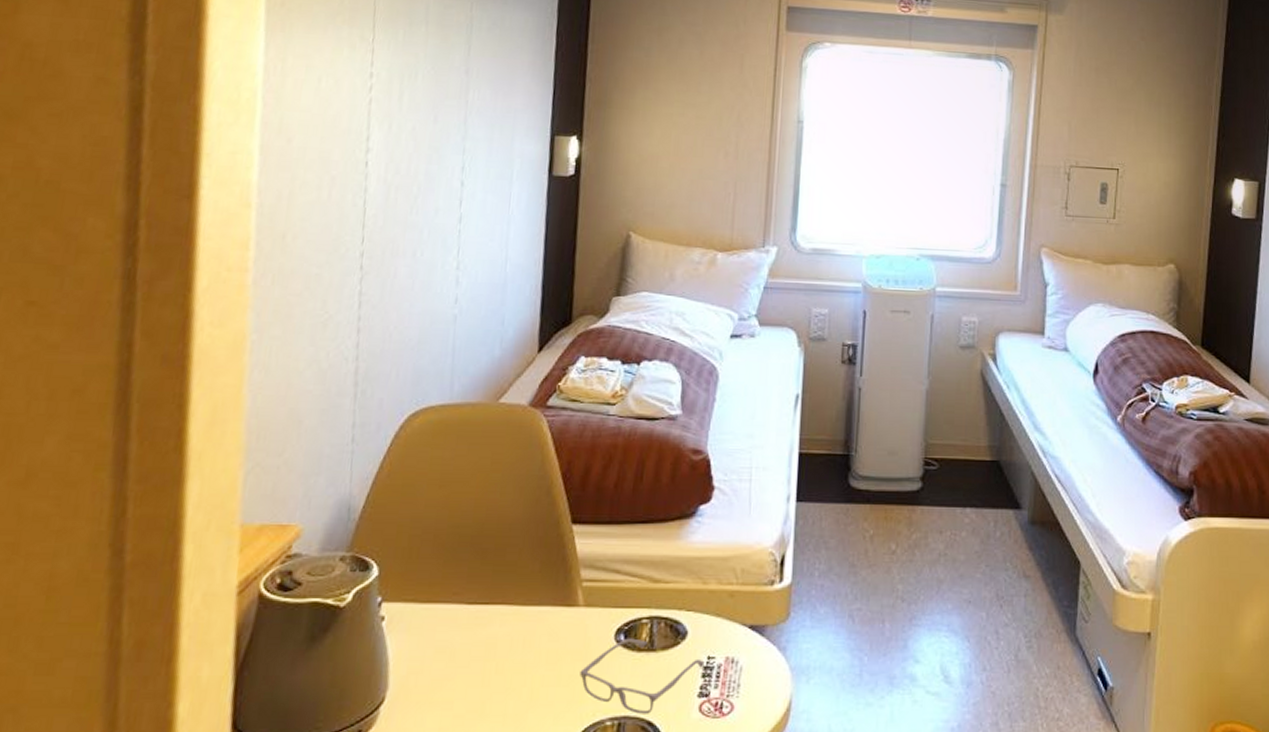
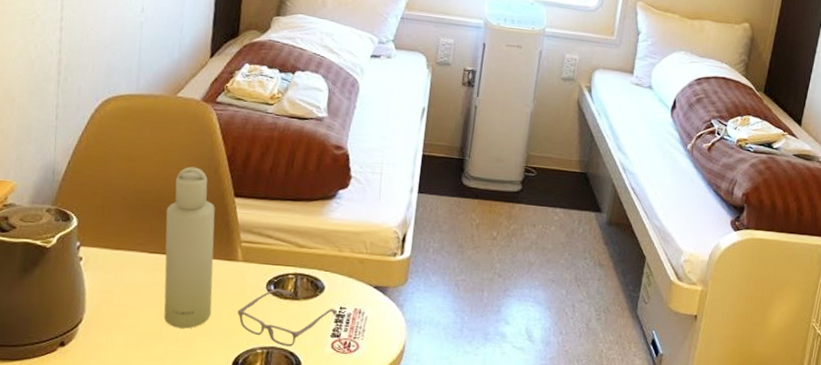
bottle: none [487,489,549,701] -> present [163,166,216,329]

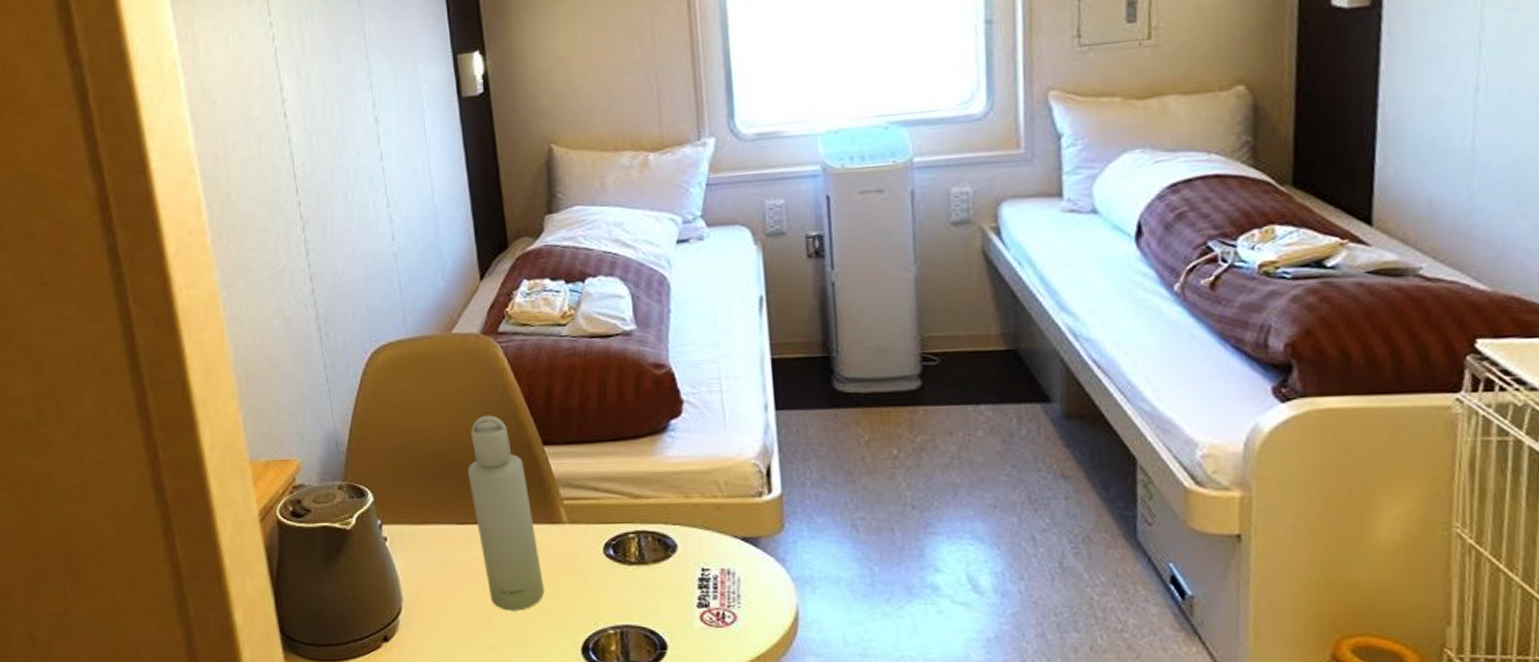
eyeglasses: present [237,288,338,347] -> none [575,552,700,623]

